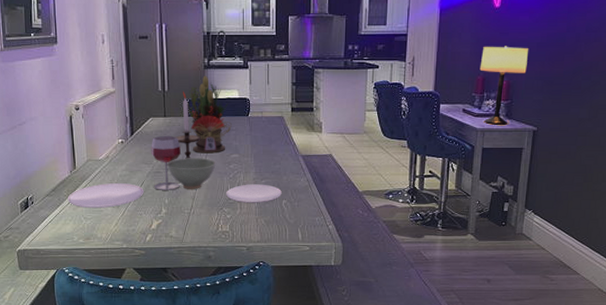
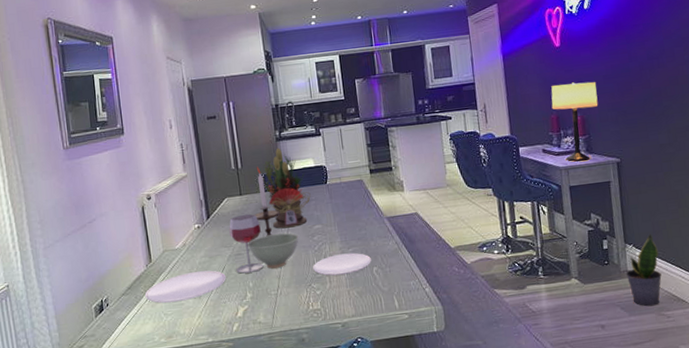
potted plant: none [520,202,555,268] -> present [625,234,662,307]

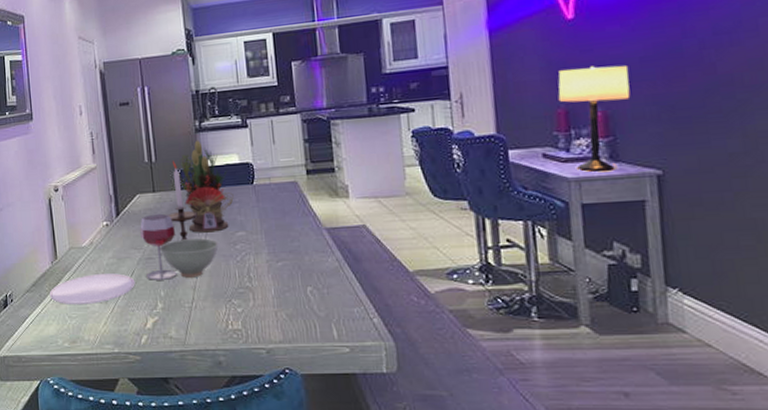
plate: present [313,252,371,276] -> none [234,267,305,292]
potted plant: present [625,234,662,307] -> none [665,276,725,376]

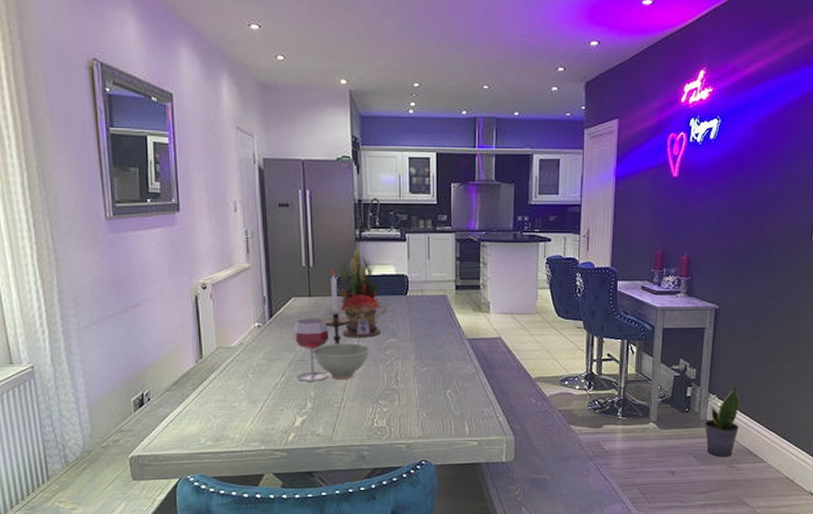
plate: present [49,273,135,305] -> none [192,374,286,405]
table lamp: present [558,65,631,172] -> none [658,218,708,303]
potted plant: none [665,276,725,376] -> present [704,386,740,458]

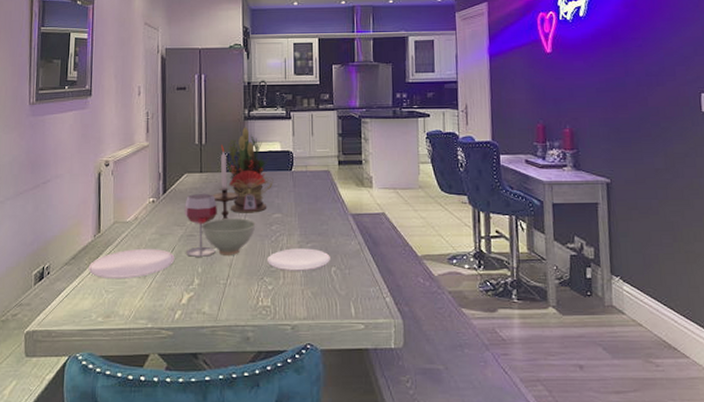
plate: none [192,374,286,405] -> present [88,249,175,280]
plate: none [382,372,446,394] -> present [268,248,330,271]
potted plant: present [704,386,740,458] -> none [610,267,651,350]

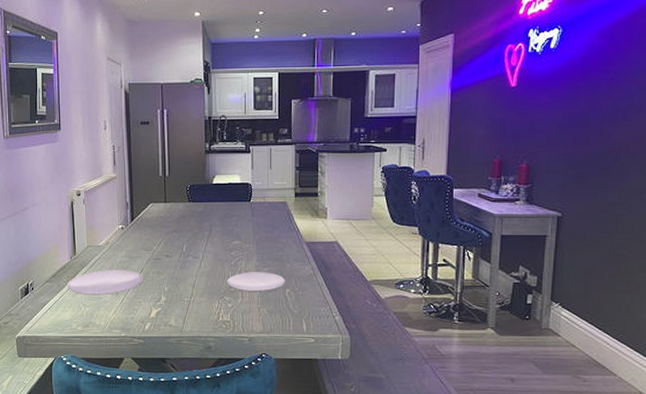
wineglass: present [184,193,217,257] -> none [151,221,181,278]
bowl: present [202,218,256,255] -> none [167,244,217,277]
candlestick: present [212,145,238,220] -> none [176,177,200,246]
flower arrangement: present [225,127,273,213] -> none [187,160,233,240]

